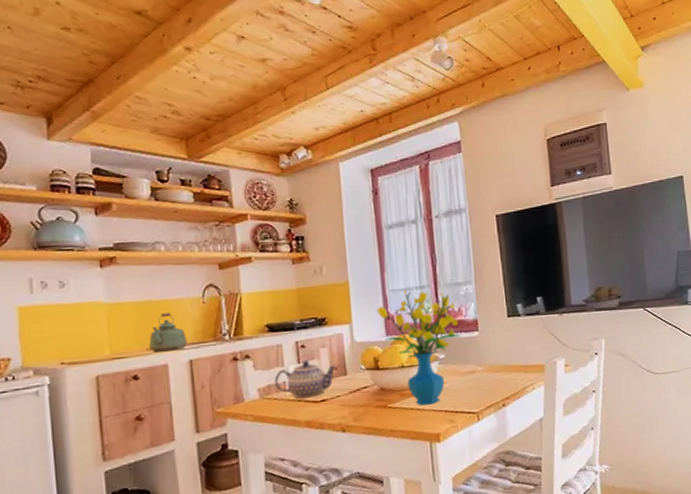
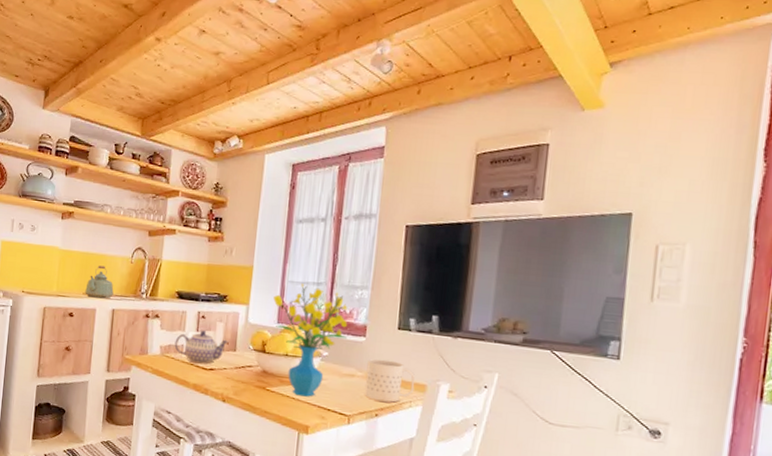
mug: none [485,348,534,392] -> present [364,359,416,403]

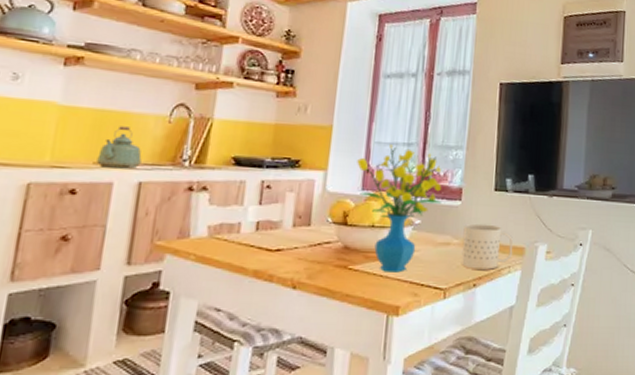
teapot: present [174,330,229,365] -> none [228,203,302,246]

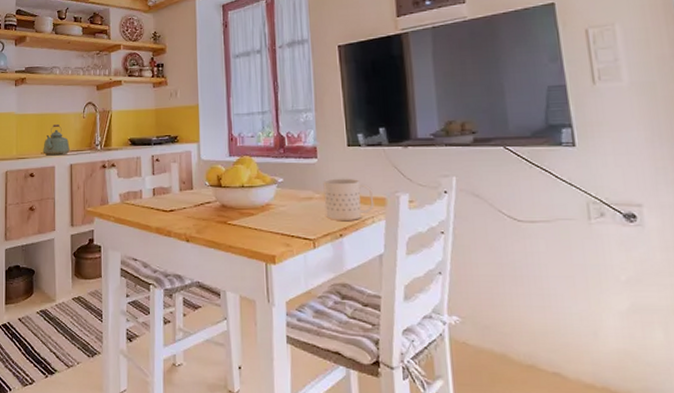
bouquet: present [357,144,442,273] -> none [222,114,299,226]

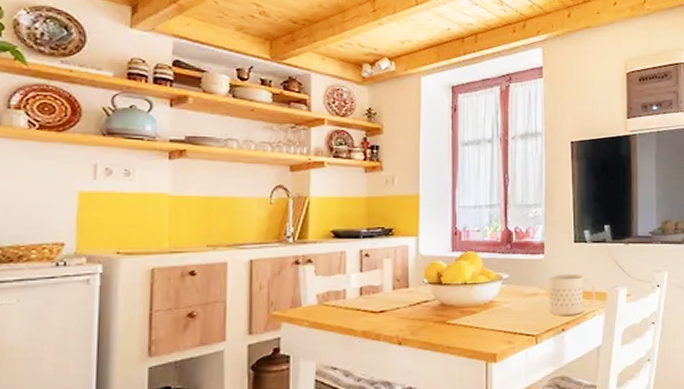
kettle: present [43,124,70,156] -> none [210,211,250,249]

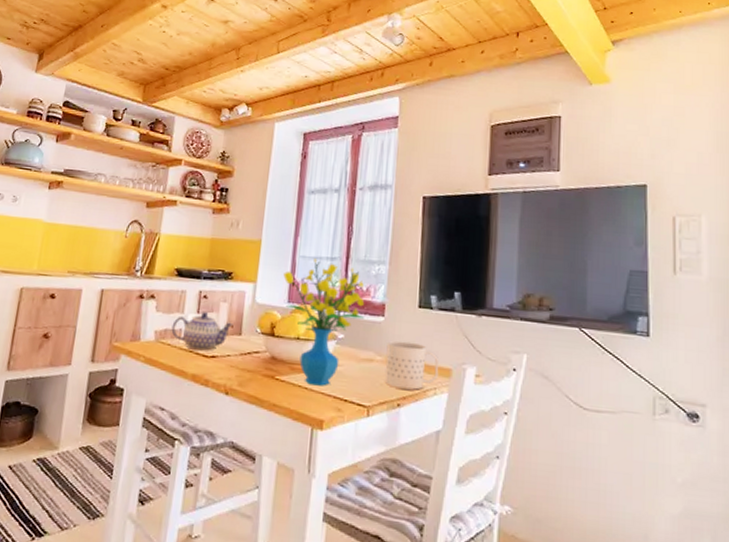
teapot: none [334,270,400,309] -> present [171,312,234,352]
bouquet: none [445,207,526,324] -> present [283,258,365,386]

